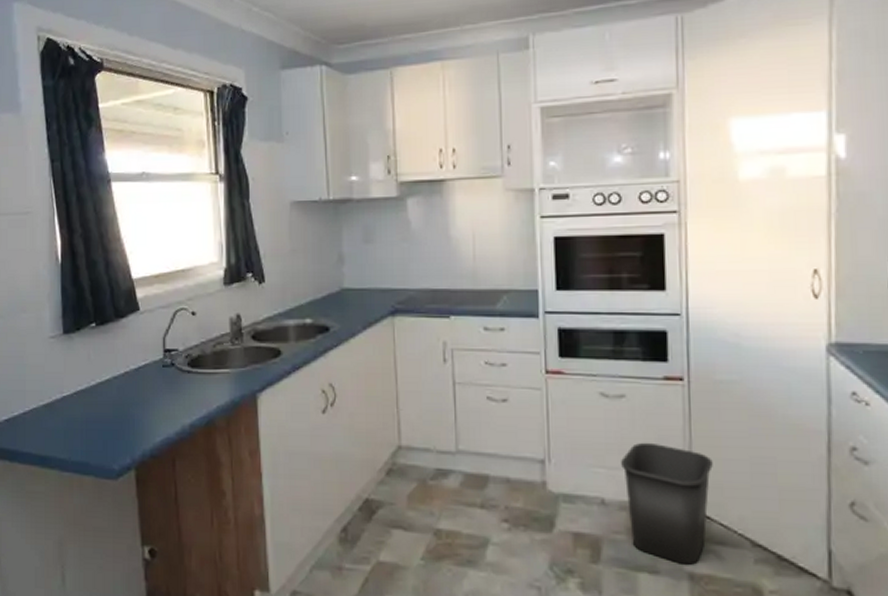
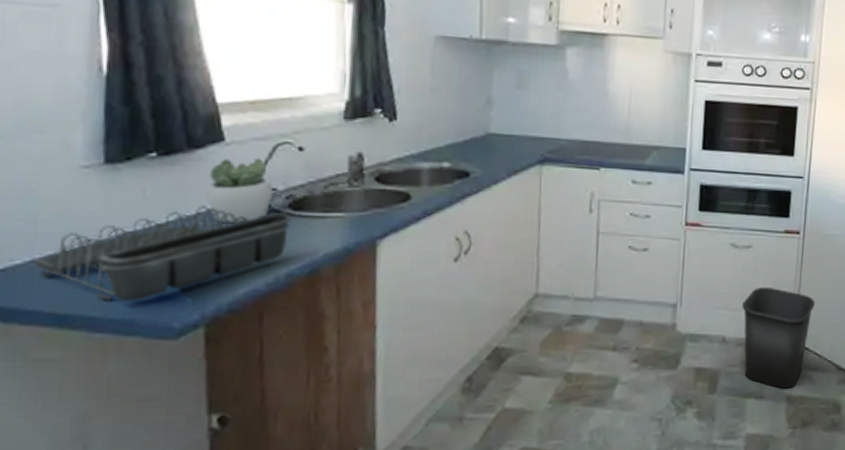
dish rack: none [23,366,192,447] -> present [31,206,293,302]
succulent plant: none [128,323,176,381] -> present [204,157,274,224]

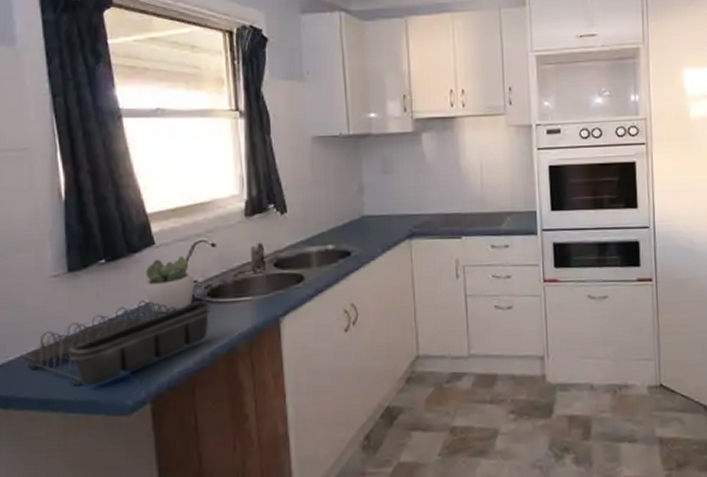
waste bin: present [742,286,815,389] -> none [605,333,675,432]

